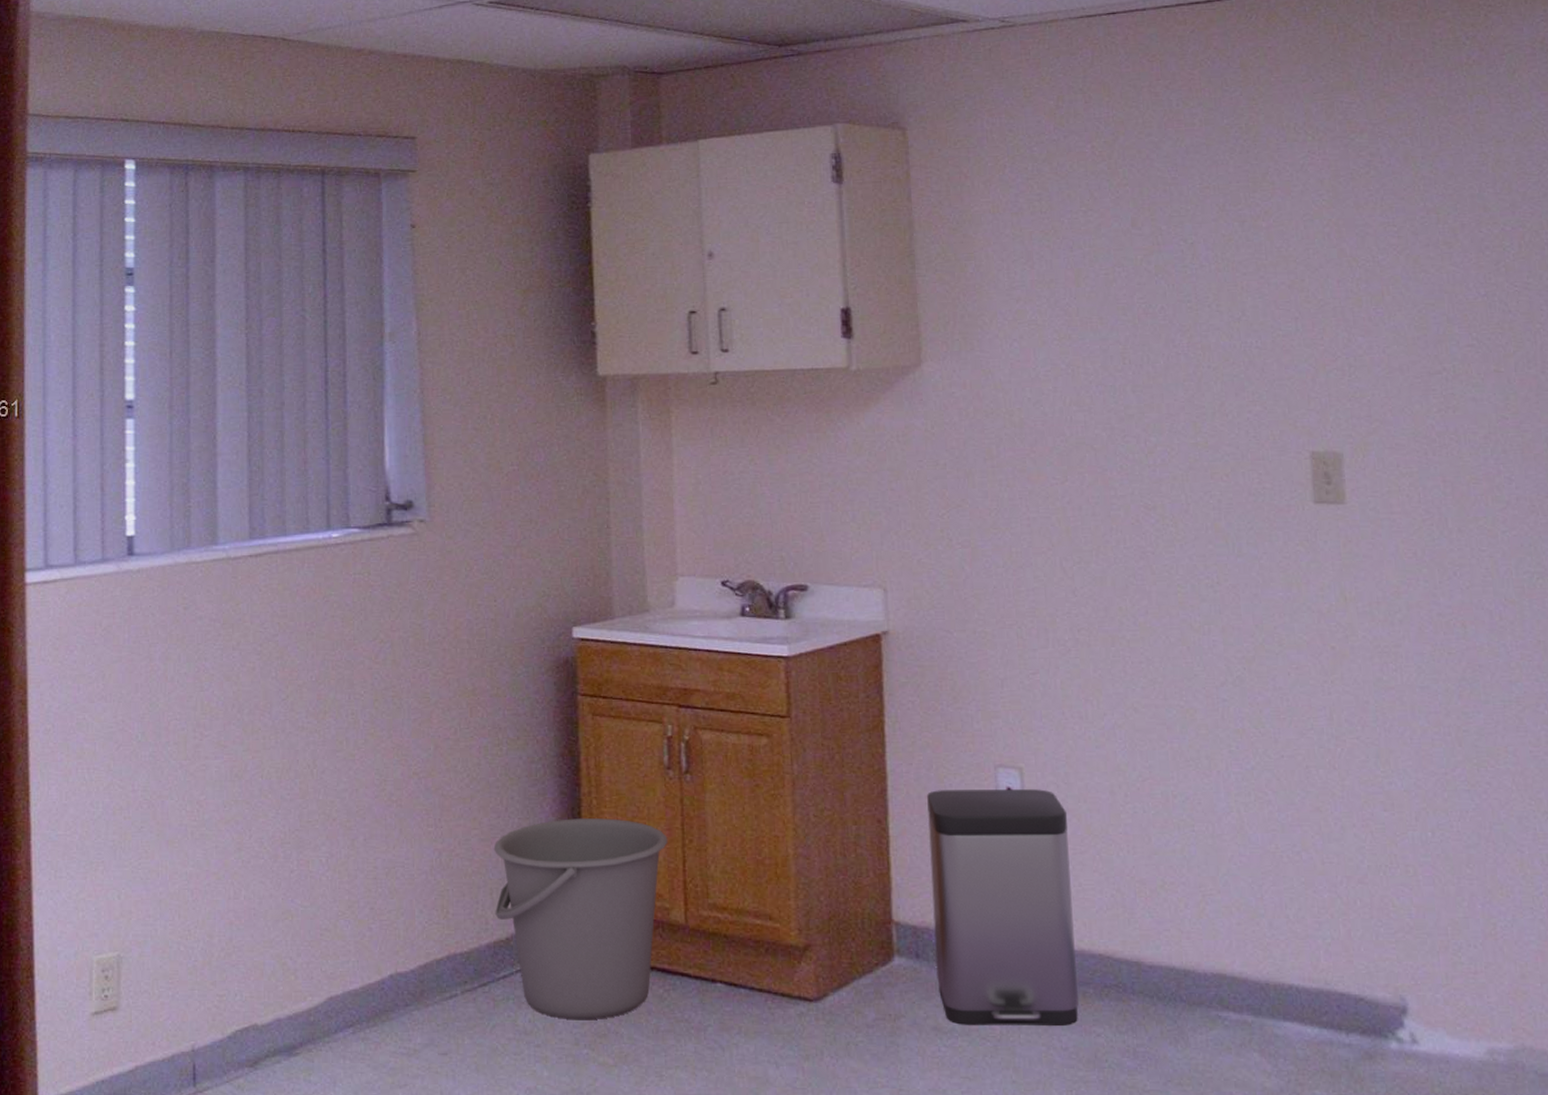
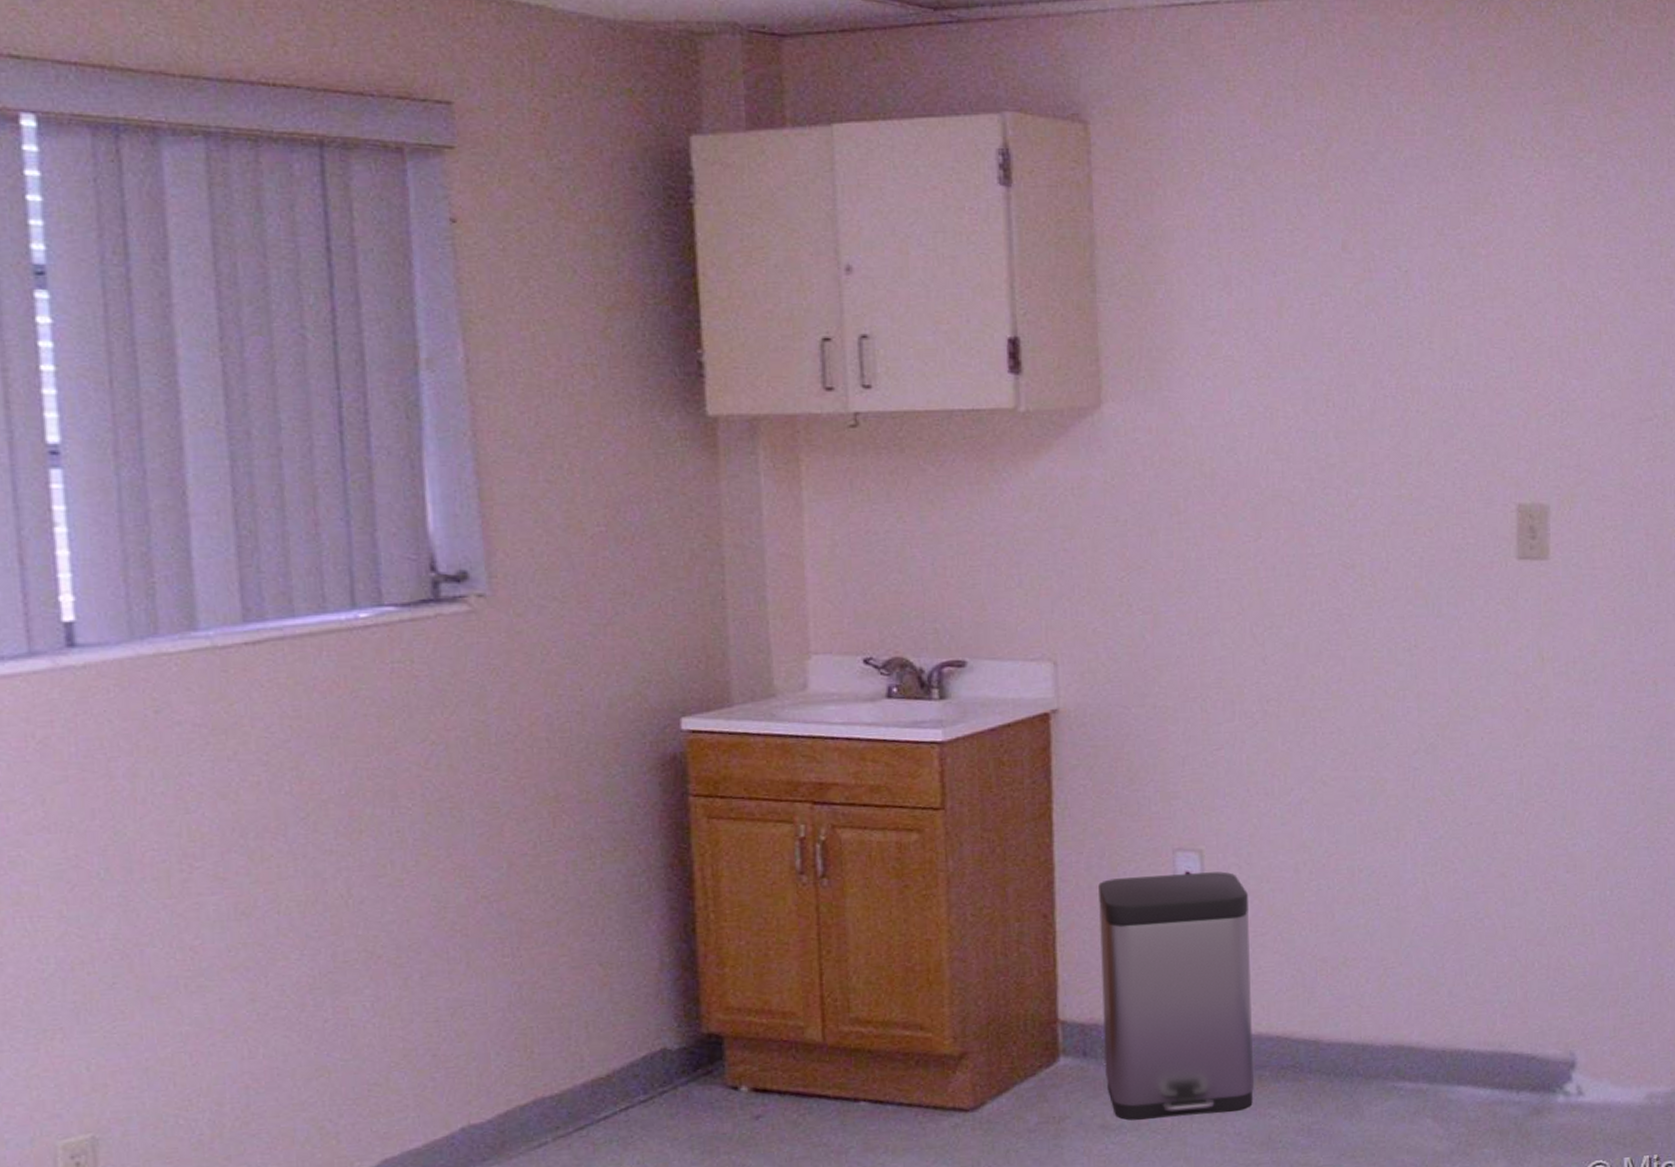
bucket: present [493,818,668,1020] -> none [588,933,801,1157]

